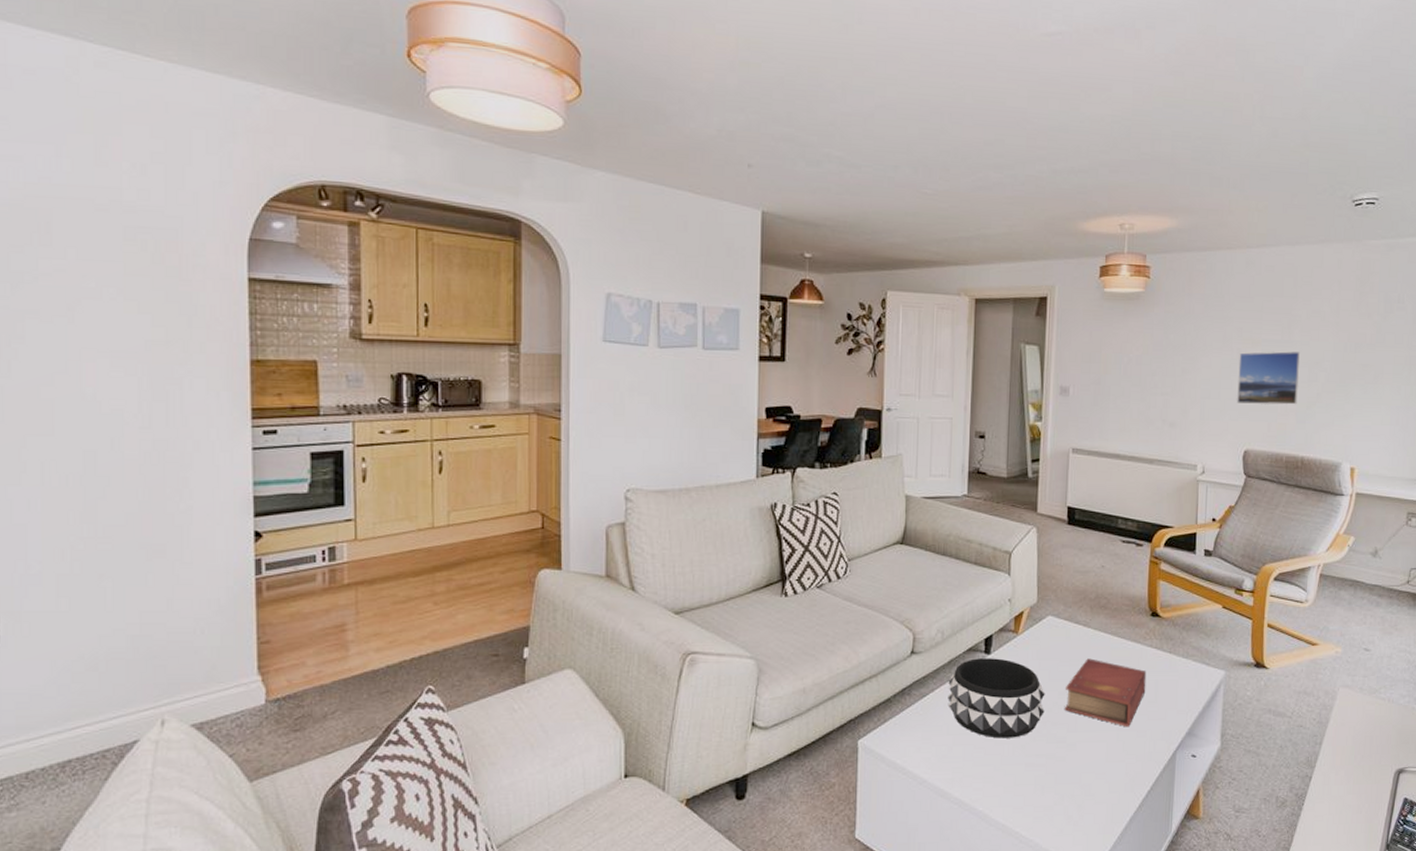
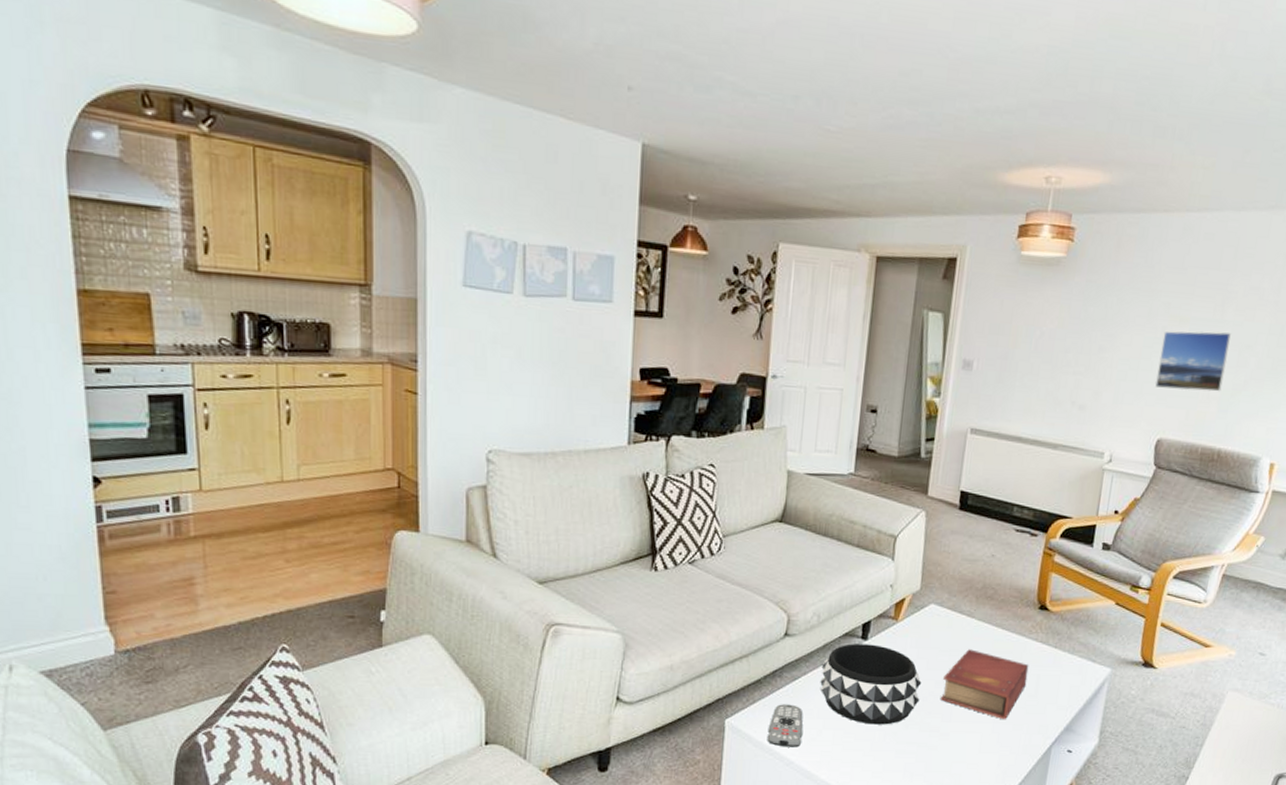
remote control: none [899,722,934,766] -> present [767,704,803,747]

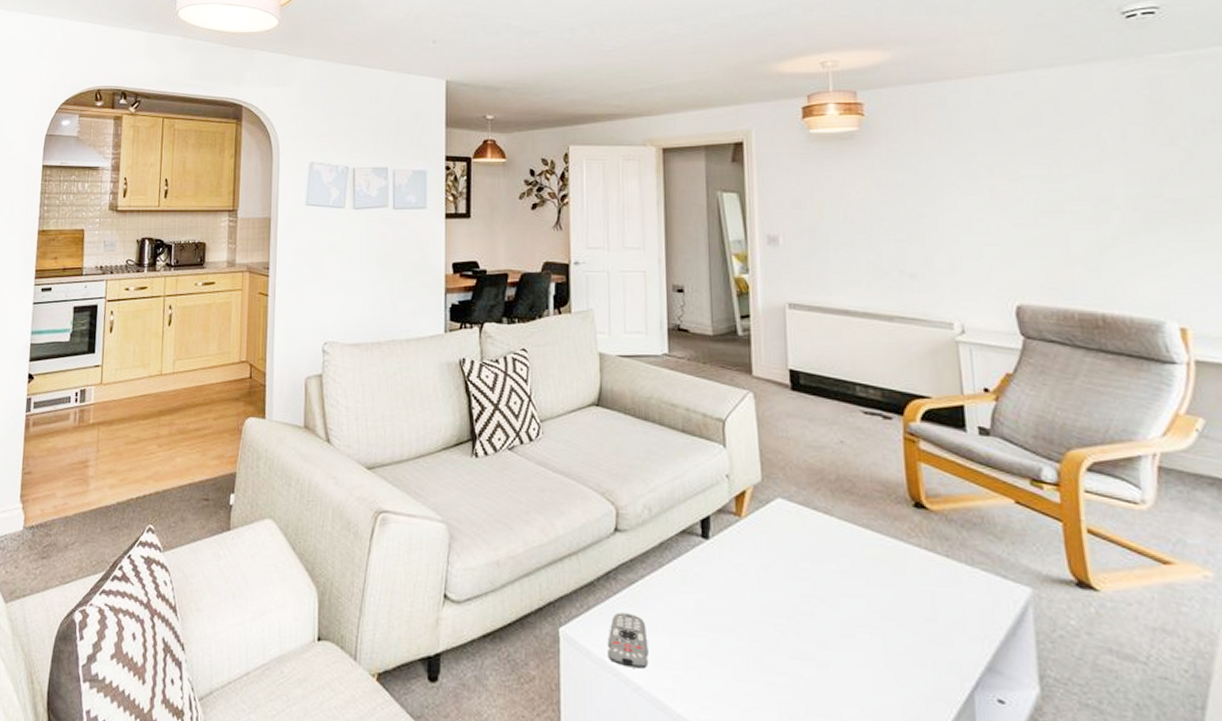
decorative bowl: present [820,644,922,725] -> none [660,543,784,647]
book: present [941,649,1029,720] -> none [809,555,919,651]
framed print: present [1155,331,1231,392] -> none [992,188,1084,251]

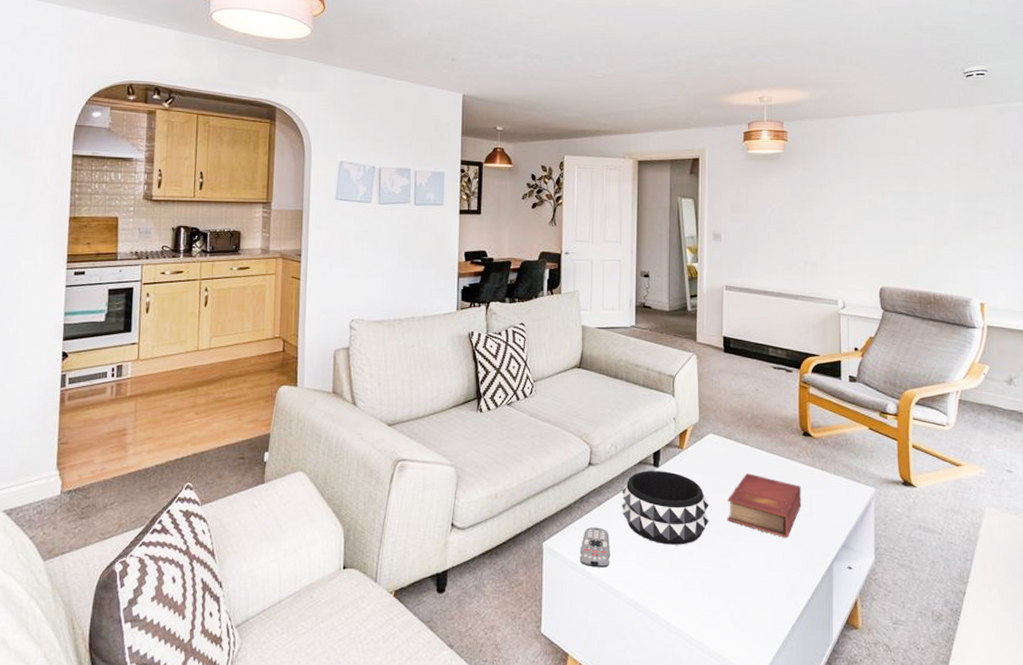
decorative bowl: none [660,543,784,647] -> present [622,471,709,545]
book: none [809,555,919,651] -> present [728,473,802,539]

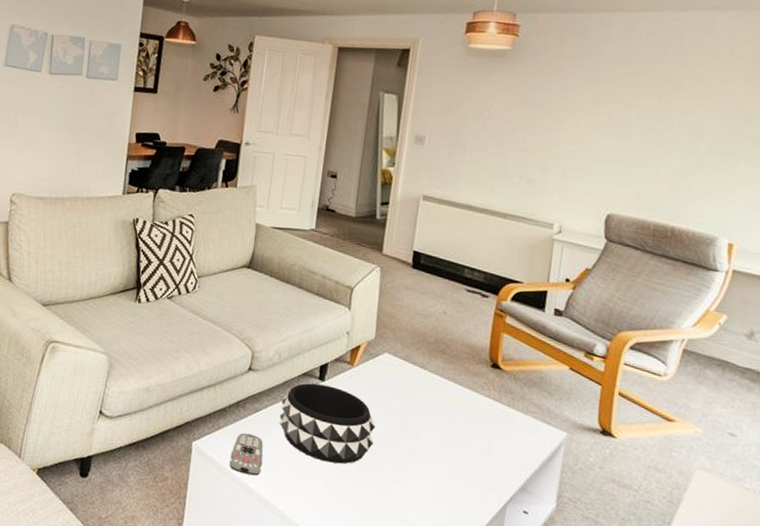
book: present [728,473,802,539] -> none [394,399,482,473]

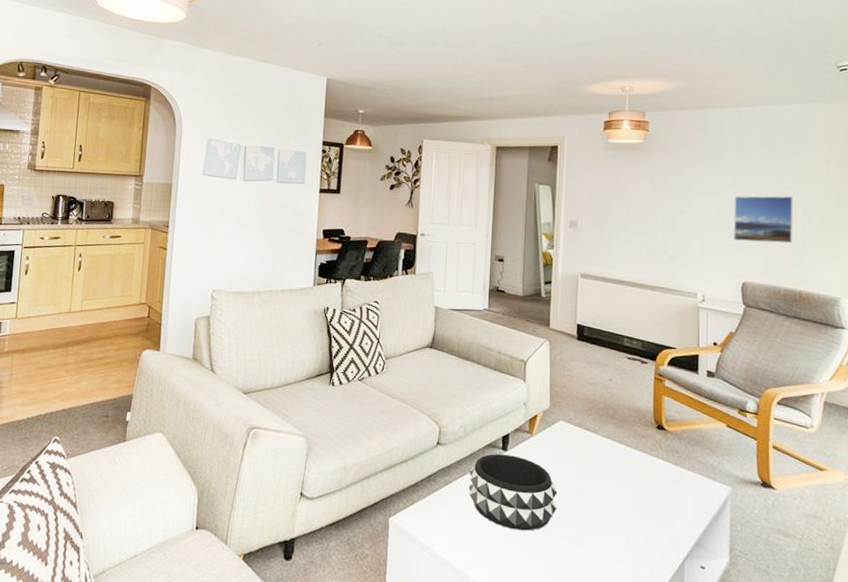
remote control: present [229,433,263,476] -> none [425,506,456,548]
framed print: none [603,116,679,173] -> present [734,196,793,244]

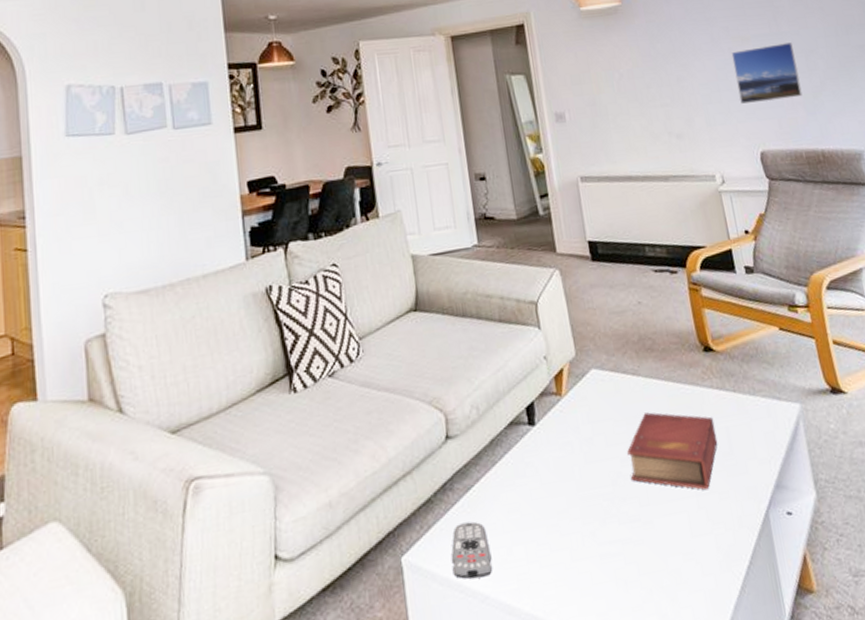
remote control: none [425,506,456,548] -> present [451,521,493,579]
decorative bowl: present [468,454,558,531] -> none [493,428,609,529]
book: none [576,463,654,533] -> present [627,412,718,490]

